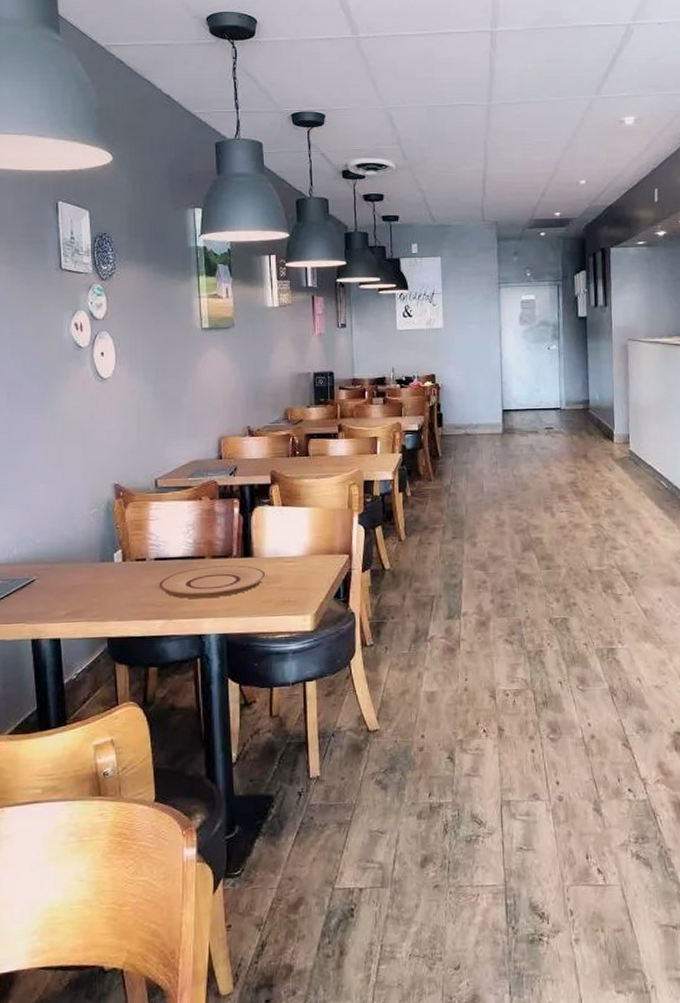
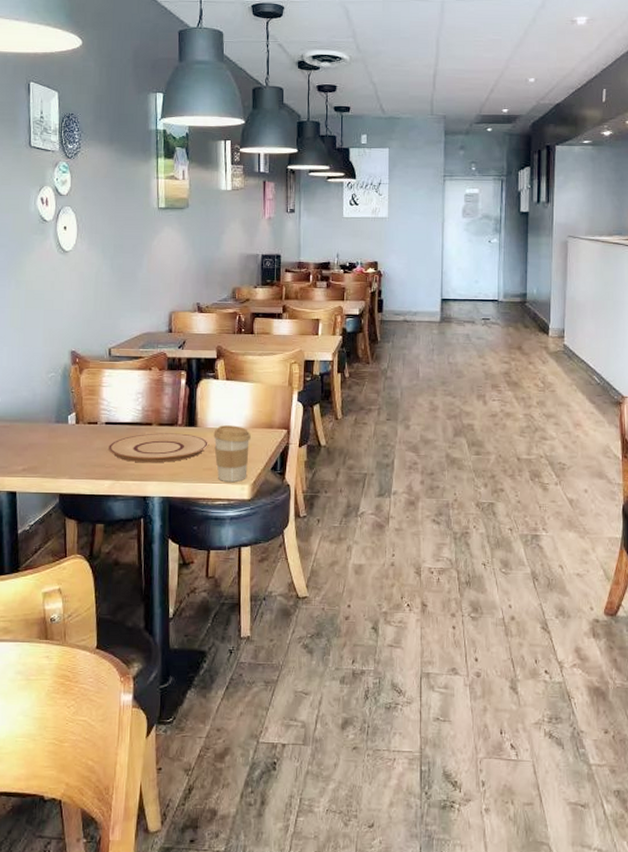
coffee cup: none [271,553,311,613] -> present [213,425,251,482]

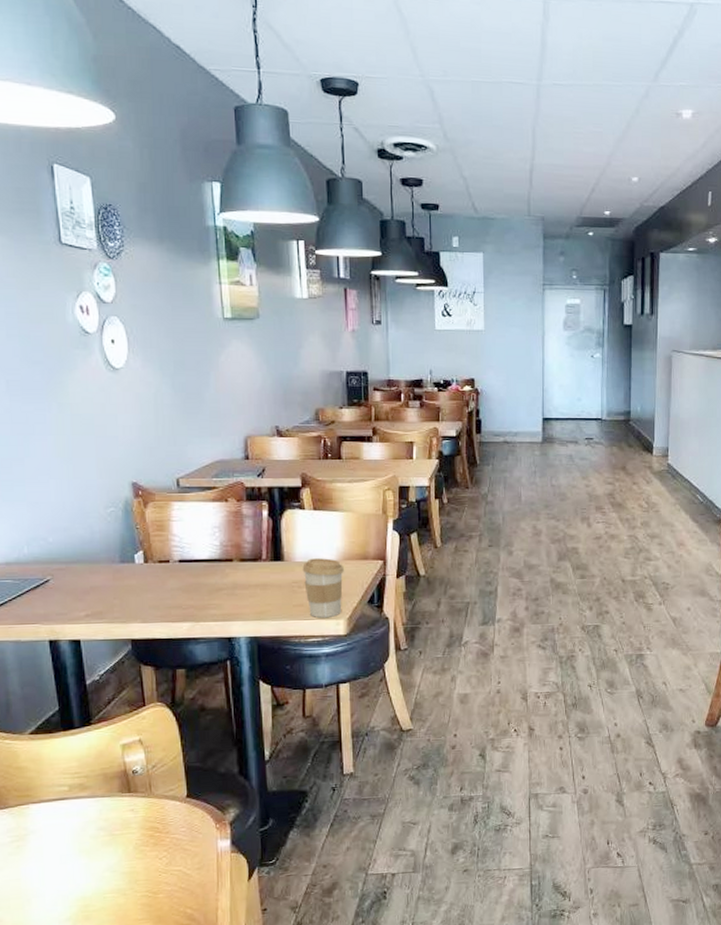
plate: present [109,433,208,463] -> none [184,568,297,602]

